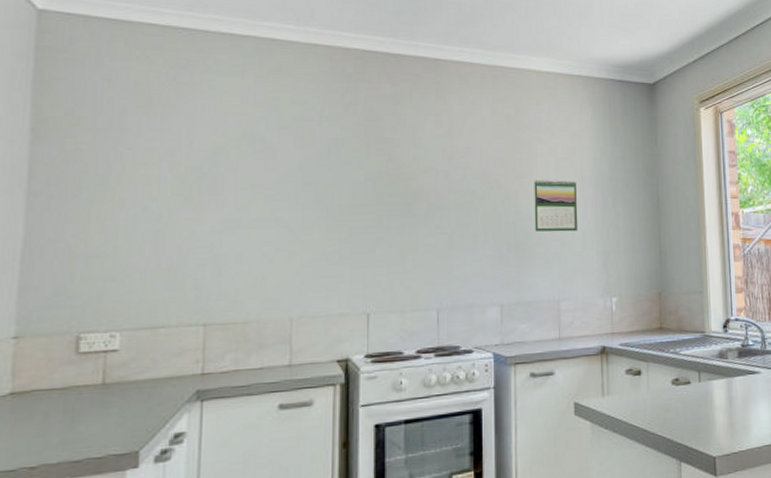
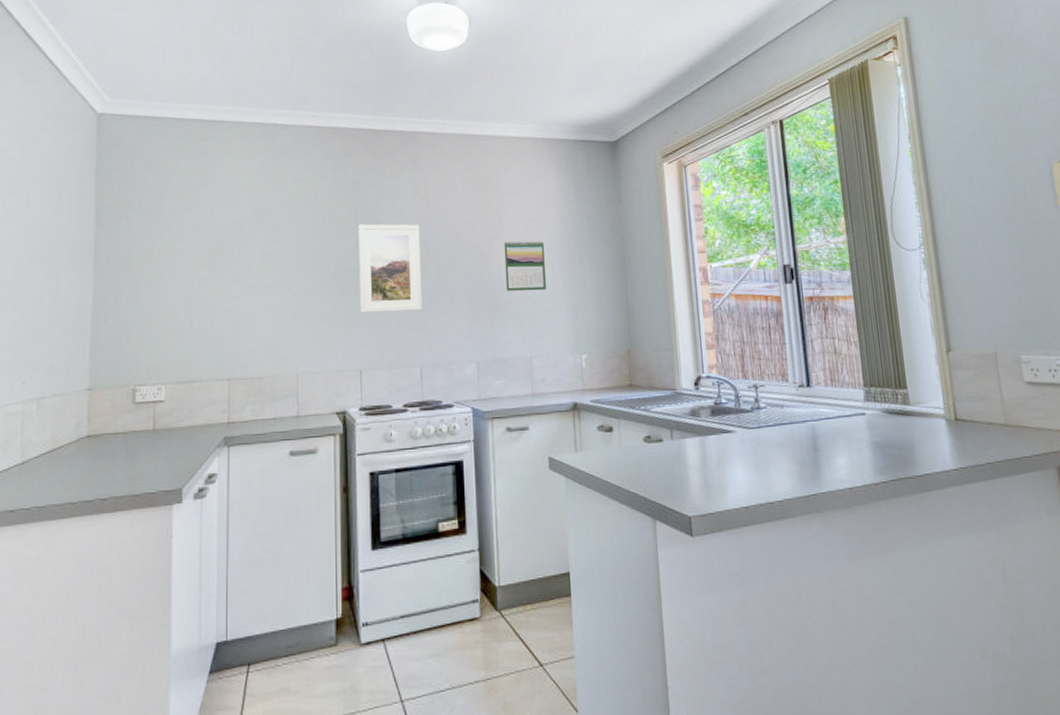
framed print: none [369,155,442,252] -> present [358,224,423,314]

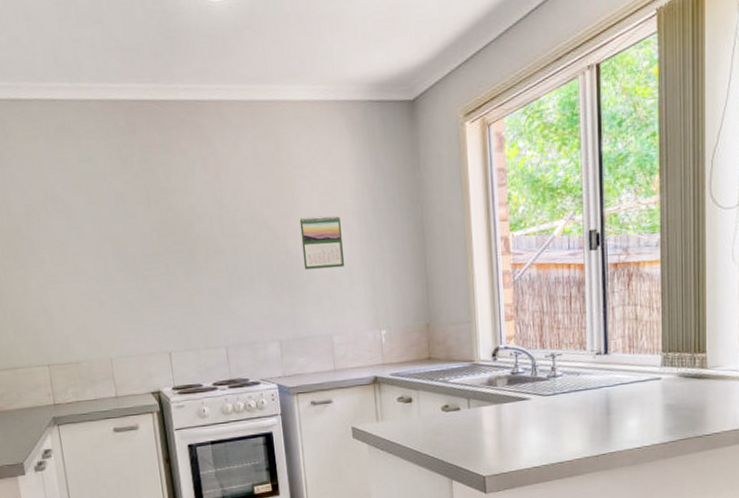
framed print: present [358,224,423,314] -> none [151,204,223,298]

